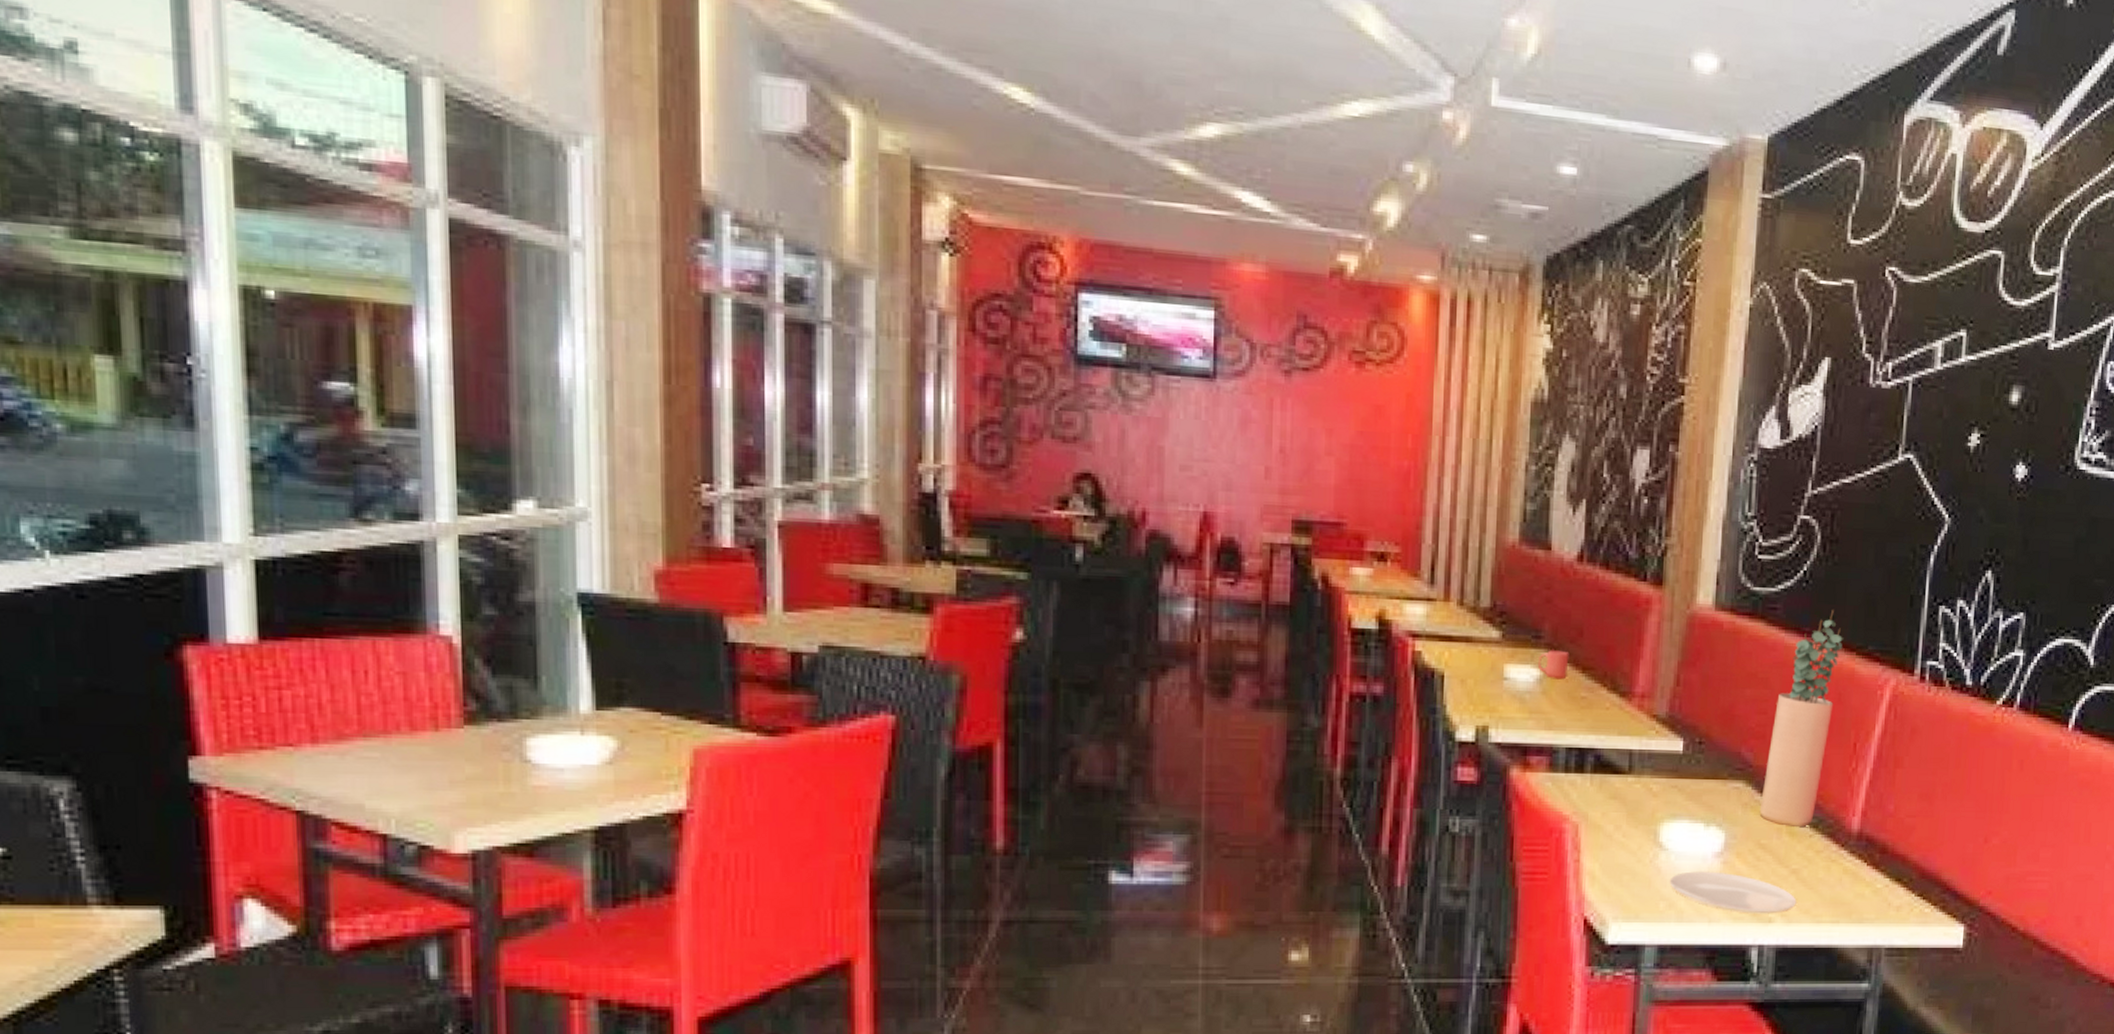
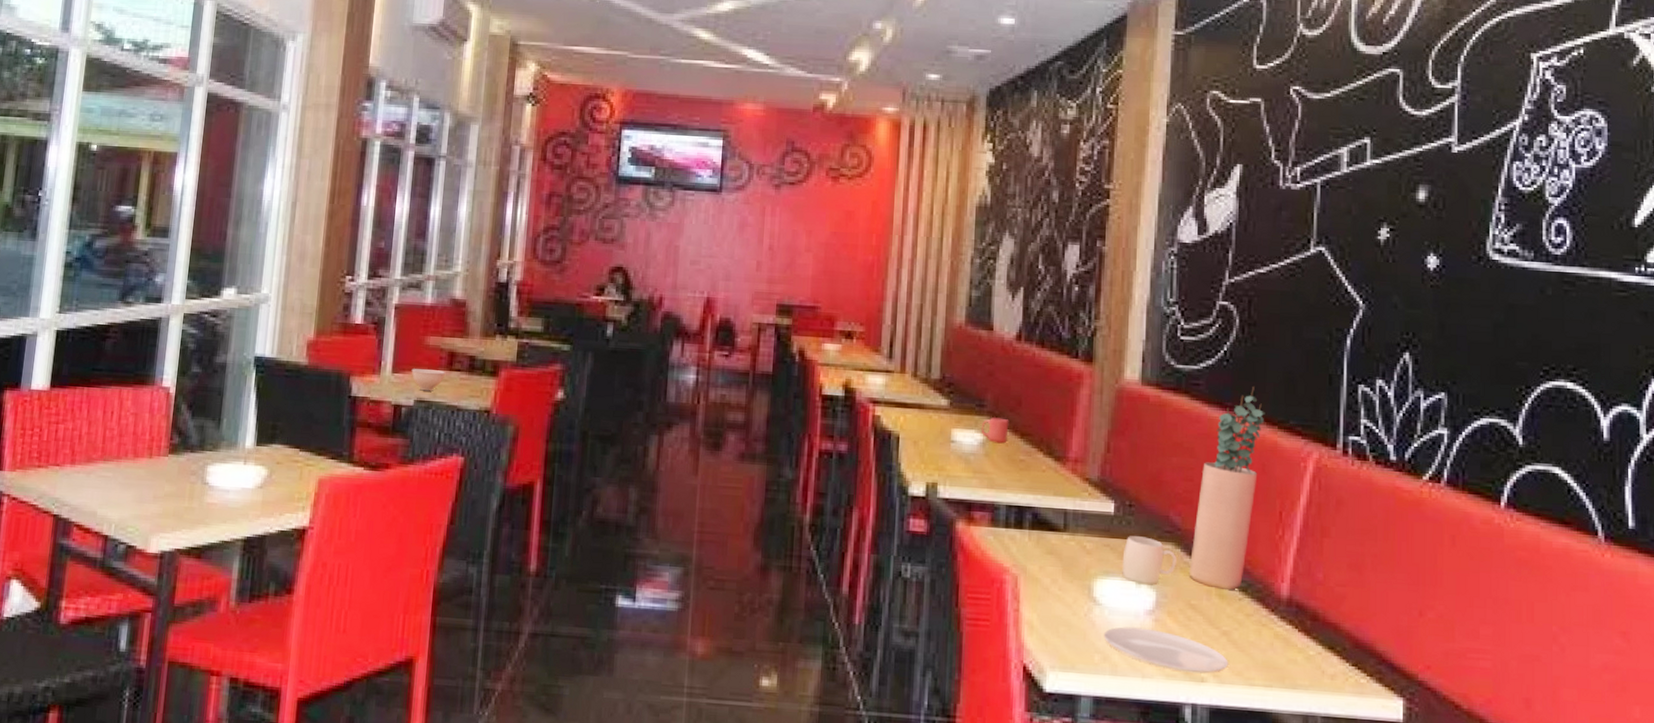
bowl: none [810,605,860,634] -> present [411,369,446,391]
mug: none [1690,775,1747,826] -> present [1122,536,1176,586]

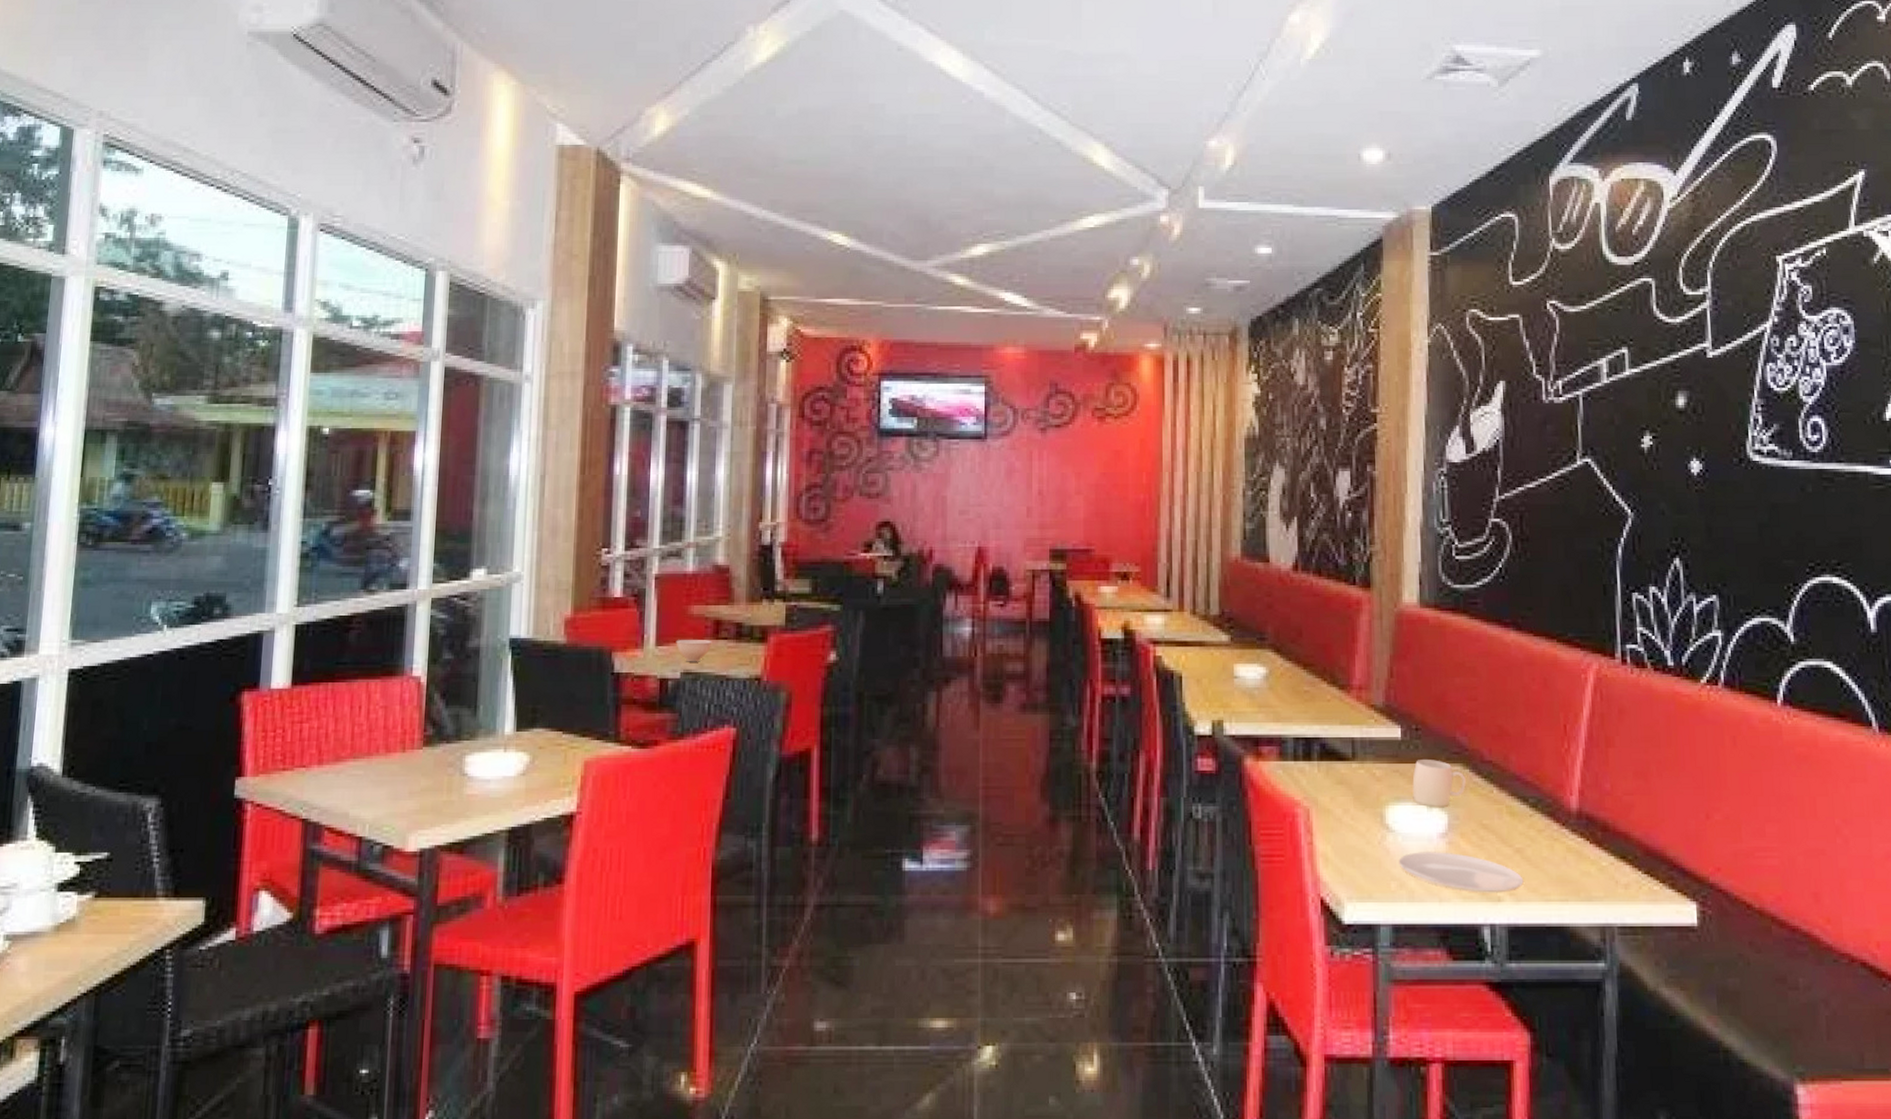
cup: present [981,416,1009,444] -> none [1263,649,1291,676]
vase: present [1189,385,1265,590] -> none [1478,601,1544,806]

